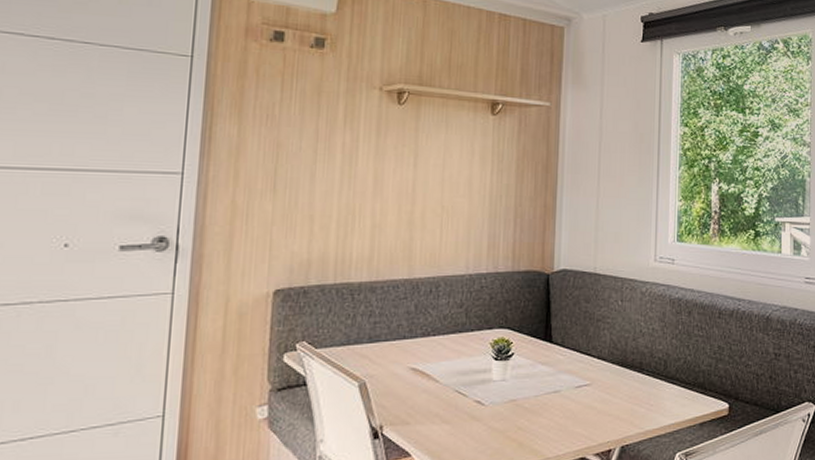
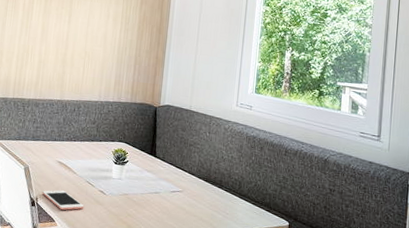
cell phone: none [388,409,454,438] -> present [42,190,84,211]

